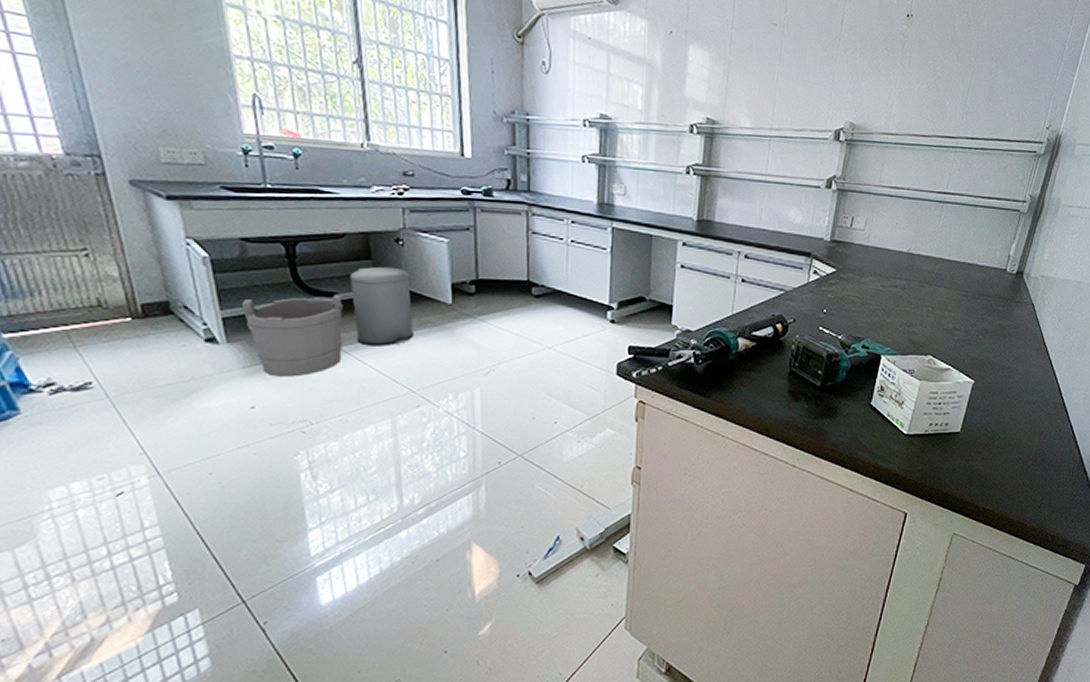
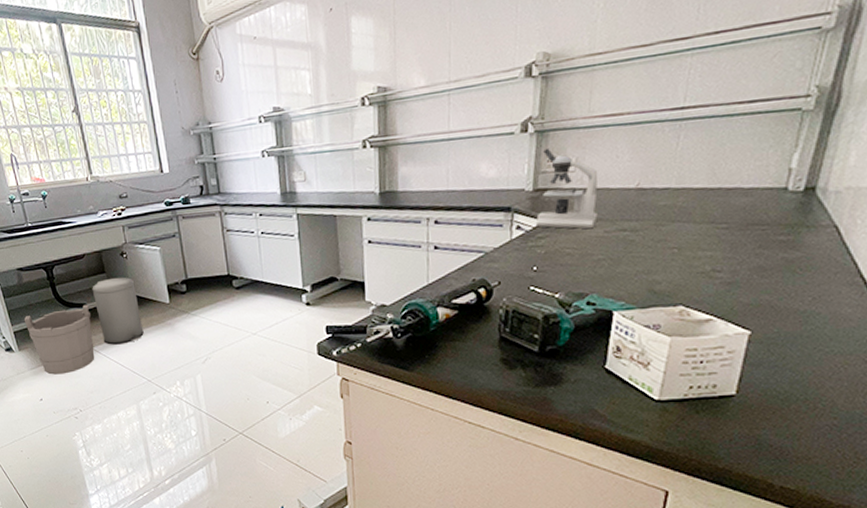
microscope: none [829,205,881,282] -> present [535,147,598,230]

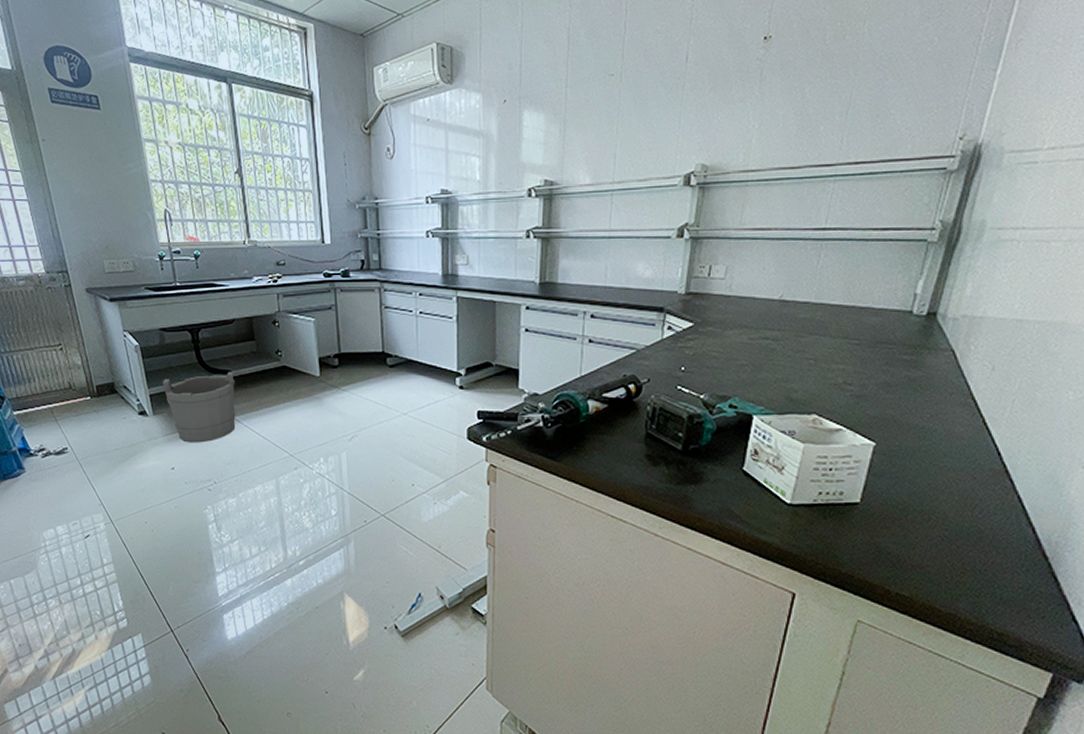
pedal bin: present [92,277,144,345] -> none [239,346,290,416]
microscope: present [535,147,598,230] -> none [685,254,746,335]

